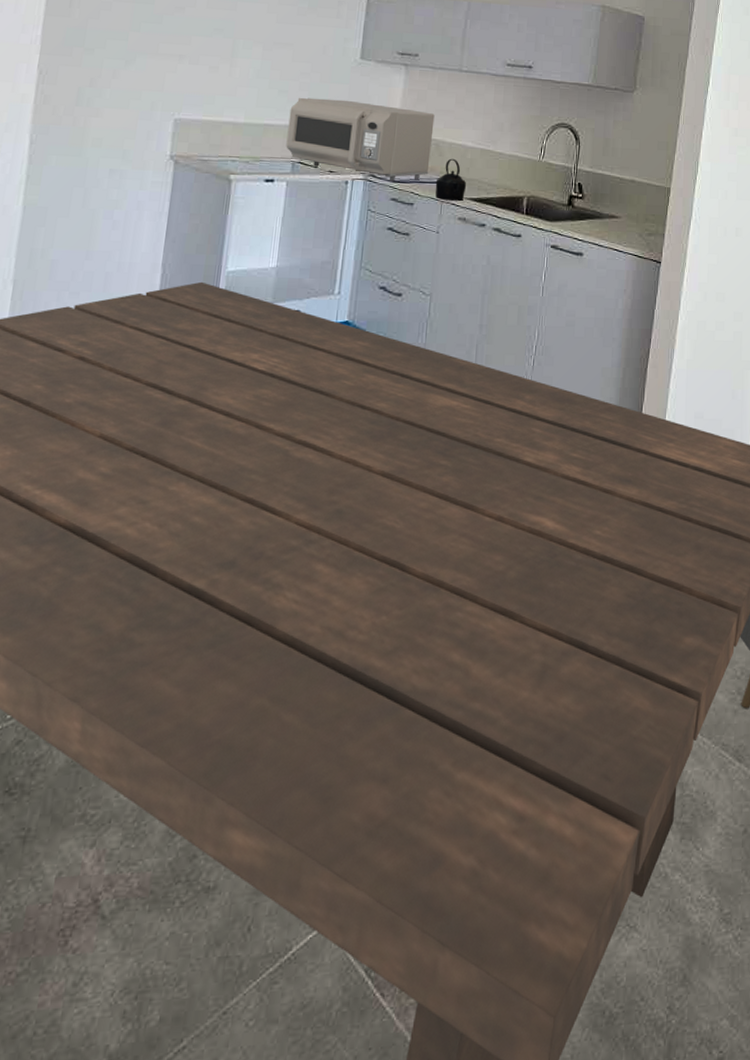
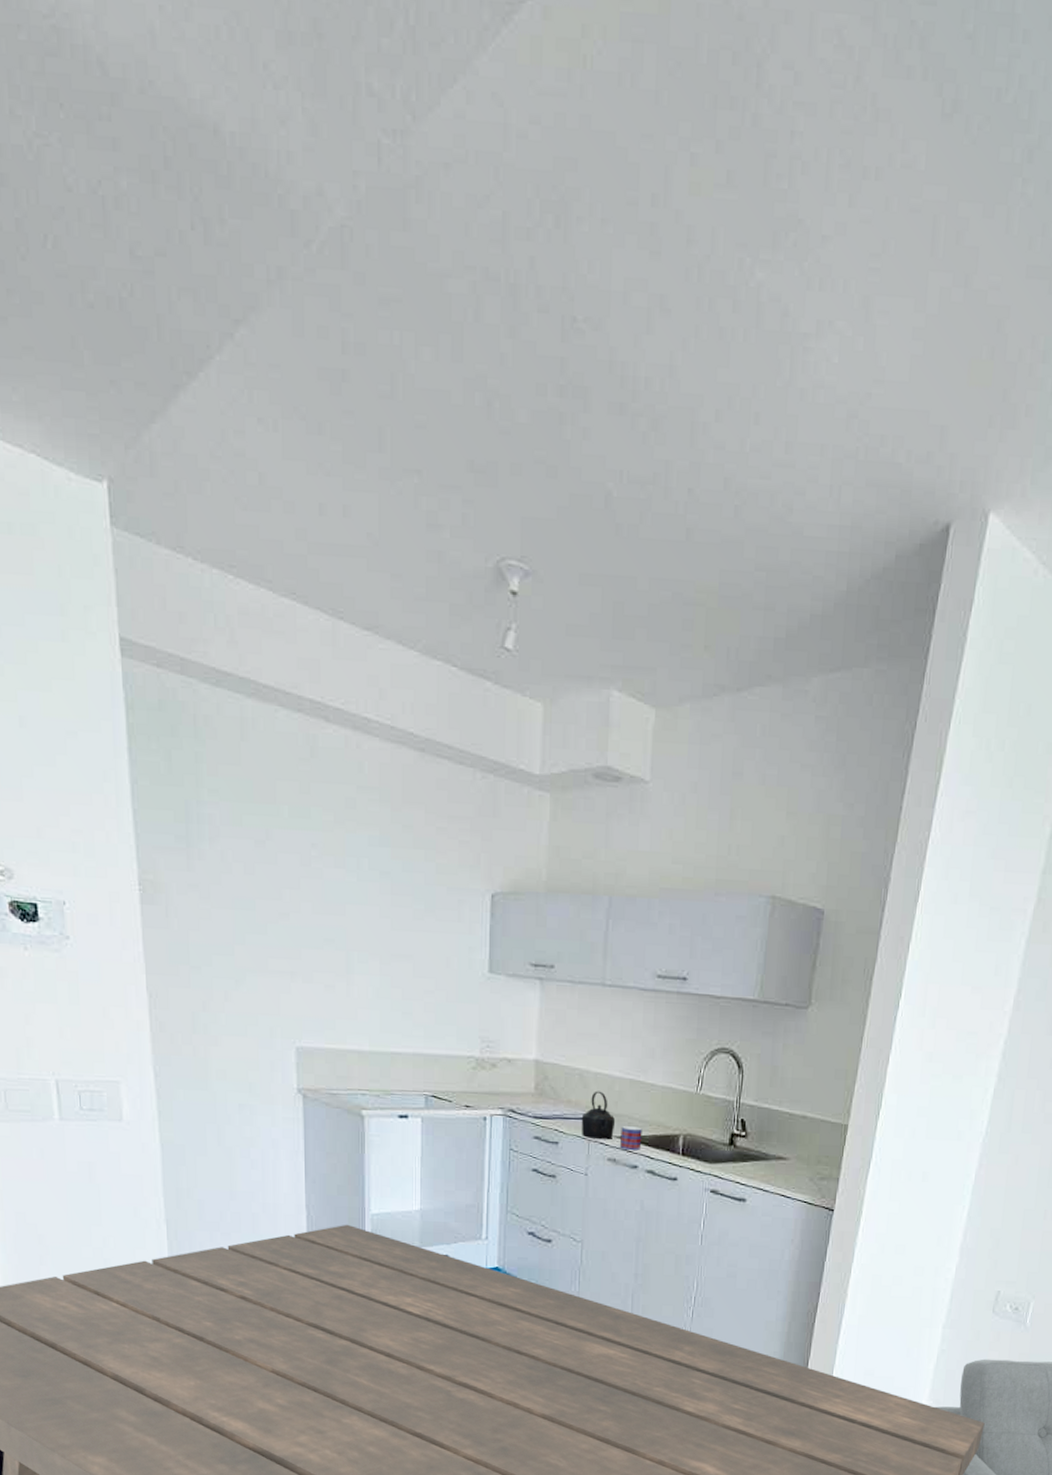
microwave: present [286,97,435,182] -> none [417,1020,577,1118]
mug: none [469,189,491,211] -> present [619,1126,642,1151]

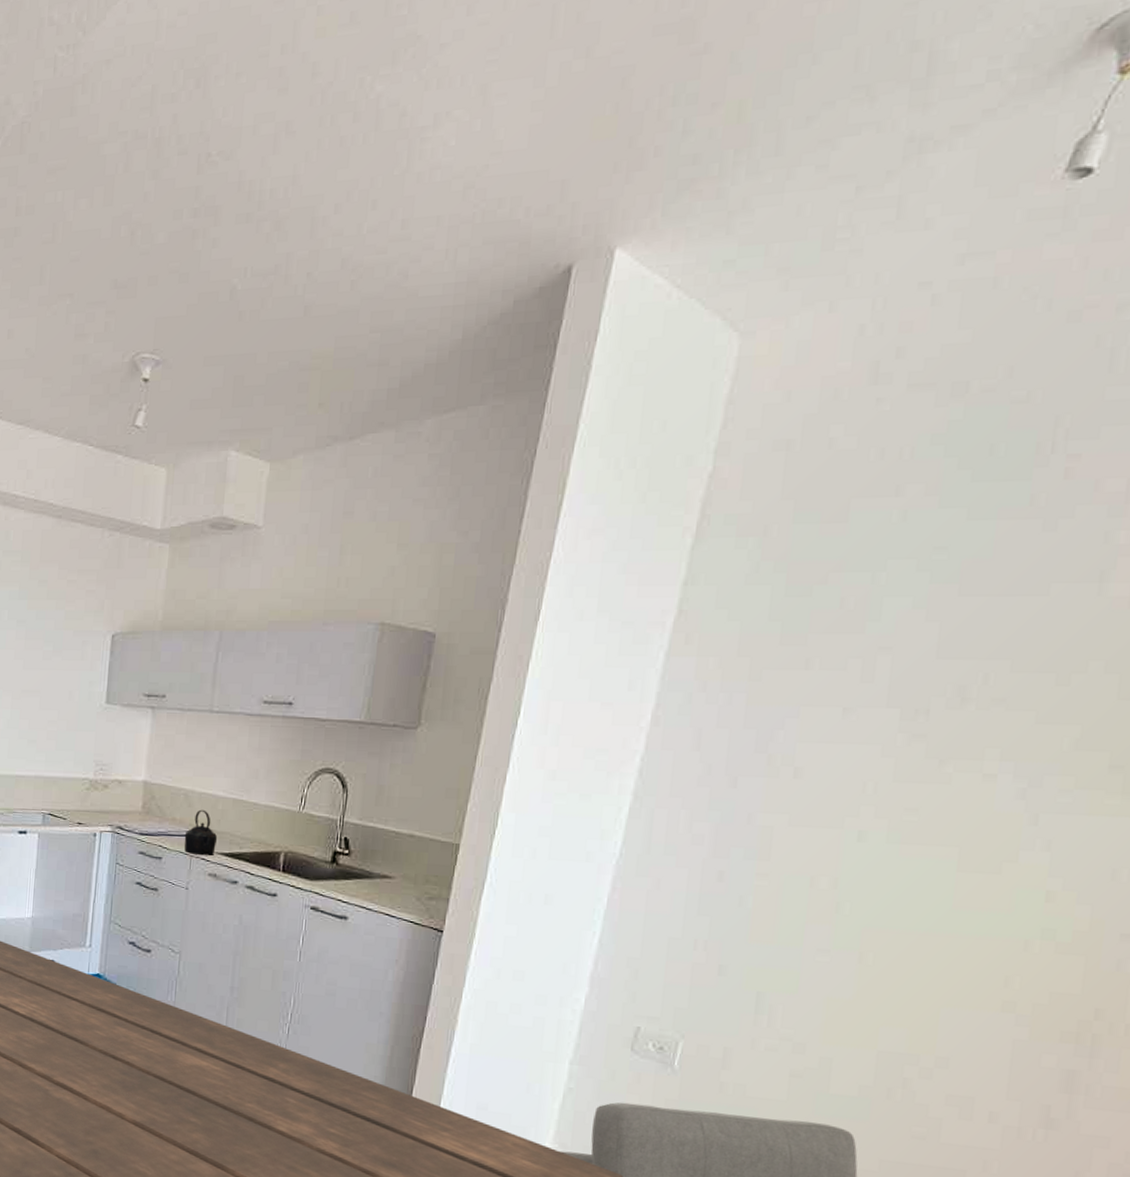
mug: present [619,1126,642,1151] -> none [220,843,244,867]

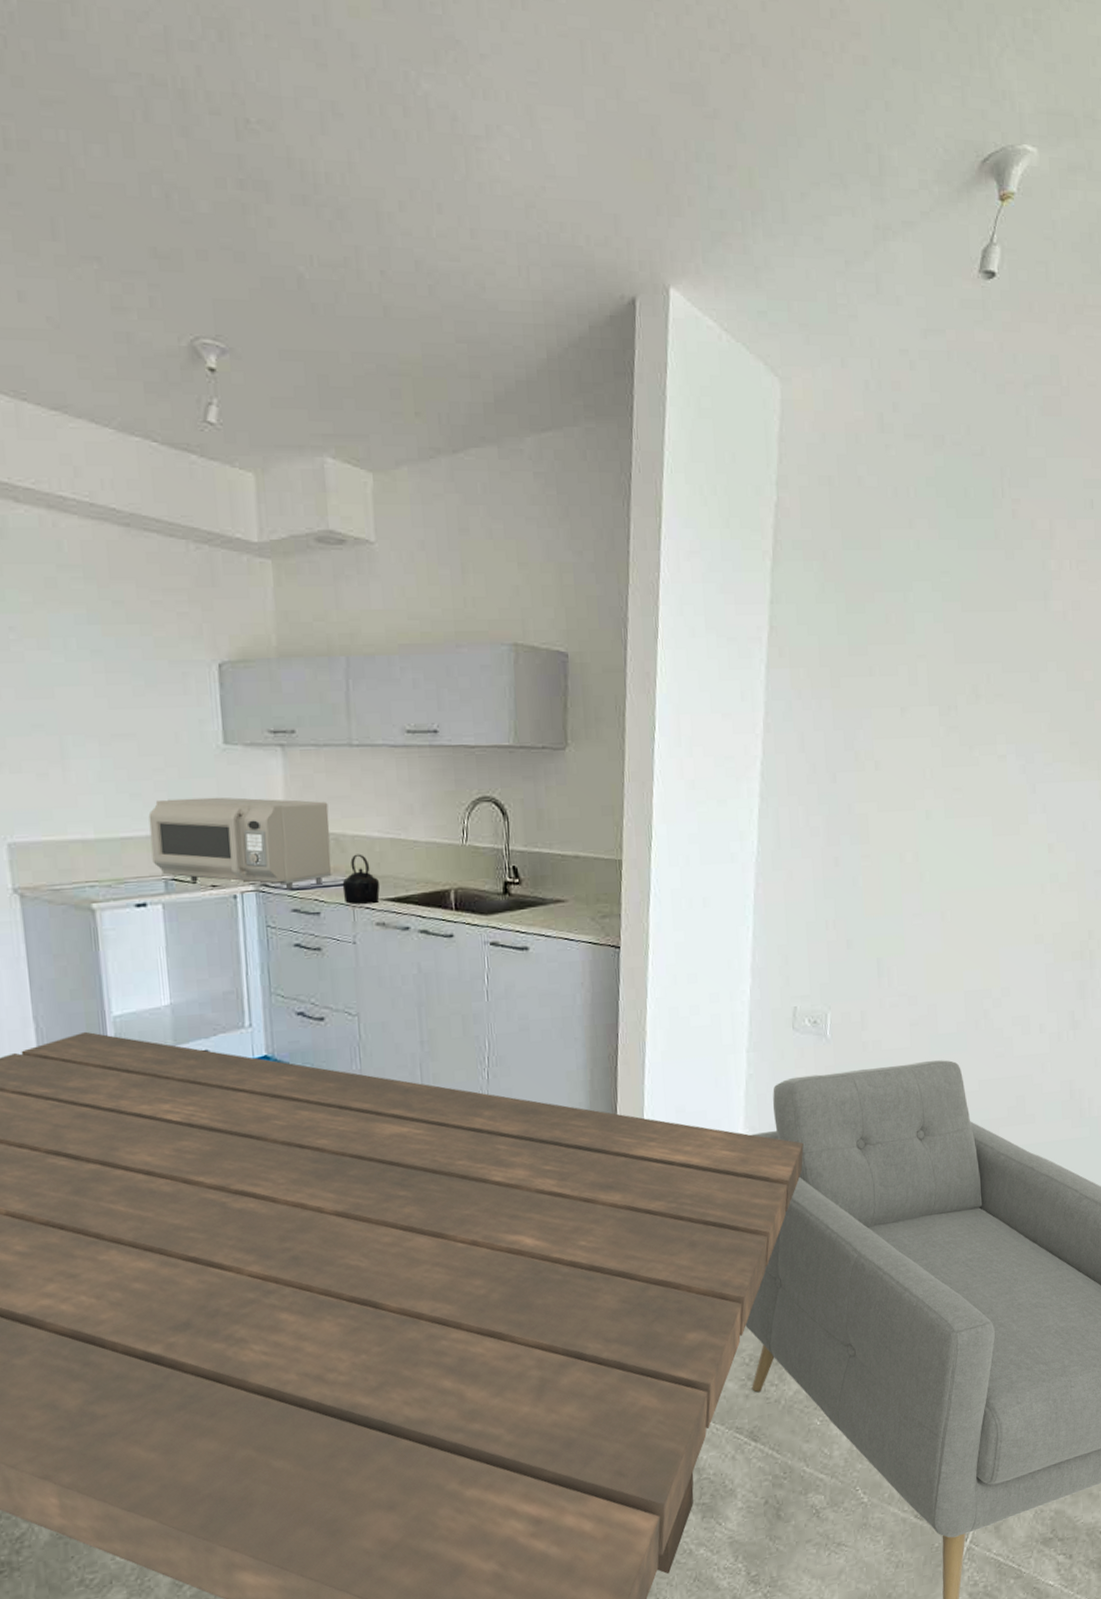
microwave: none [36,746,183,834] -> present [148,797,332,890]

